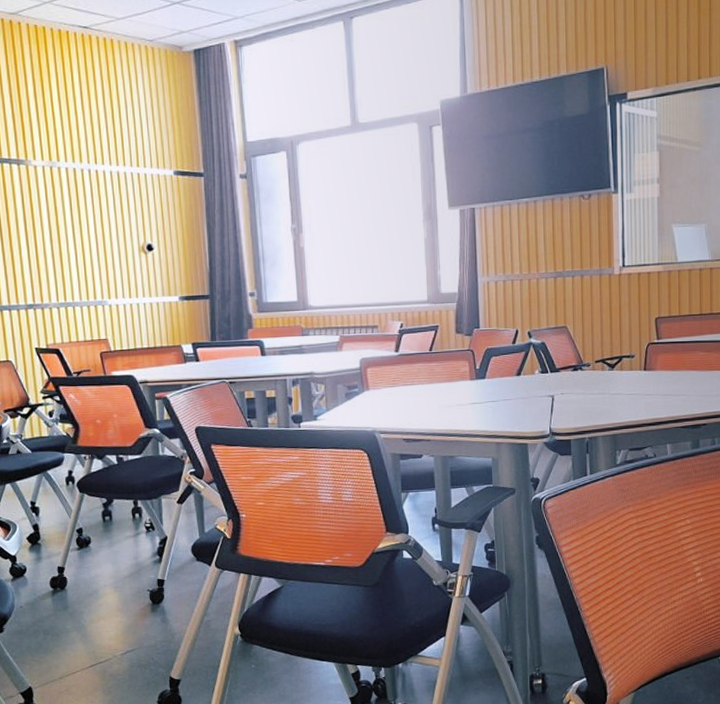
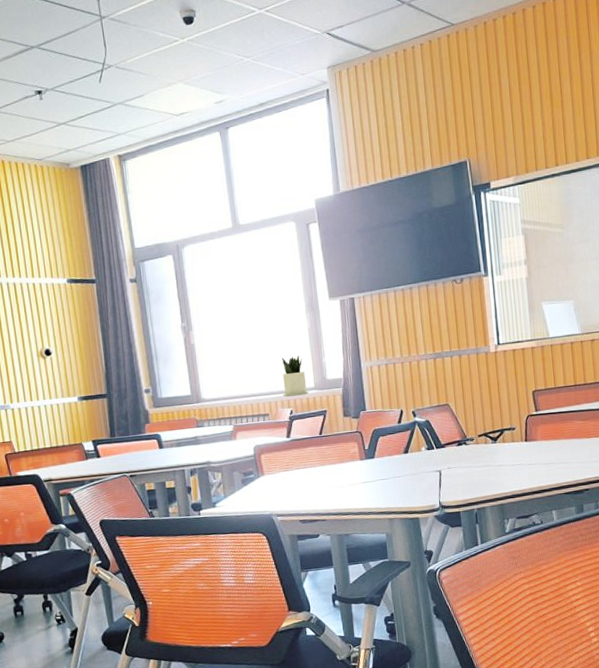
planter: none [393,265,422,309] -> present [281,355,310,397]

